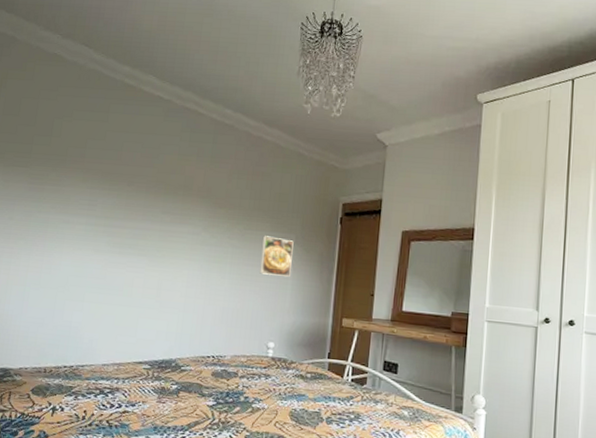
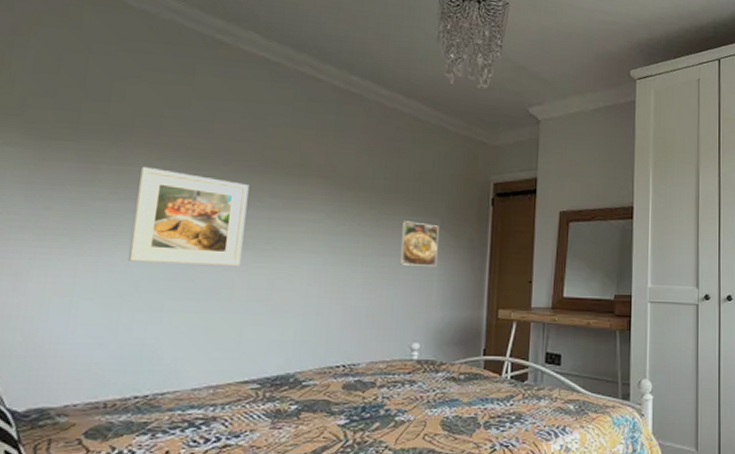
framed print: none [61,187,146,268] -> present [127,166,249,266]

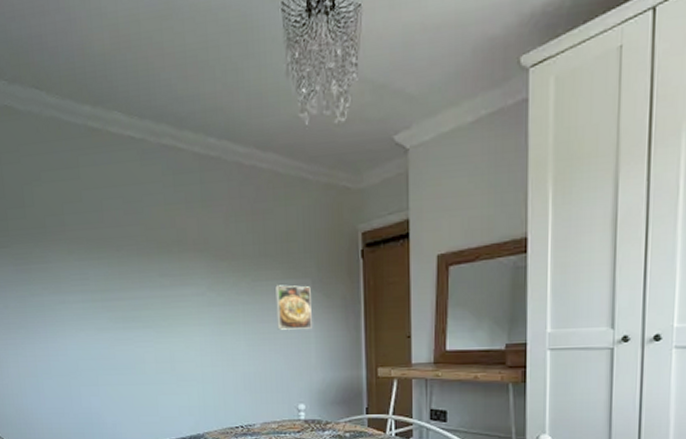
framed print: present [127,166,249,266] -> none [58,261,146,346]

